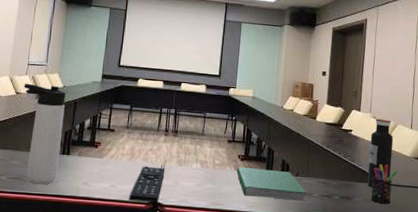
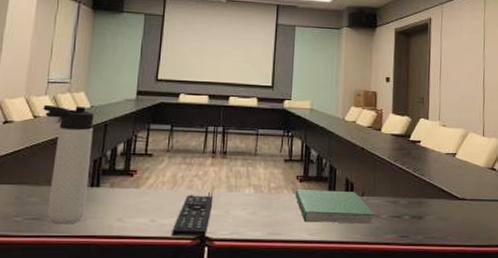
water bottle: present [367,118,394,190] -> none [439,127,465,205]
pen holder: present [370,164,398,205] -> none [443,177,472,222]

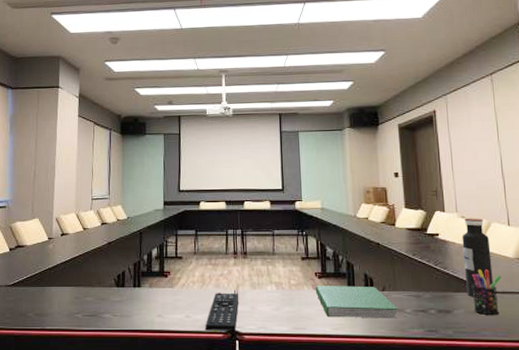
thermos bottle: present [43,104,94,224] -> none [90,218,131,320]
water bottle: none [439,127,465,205] -> present [462,218,494,298]
pen holder: none [443,177,472,222] -> present [471,270,502,316]

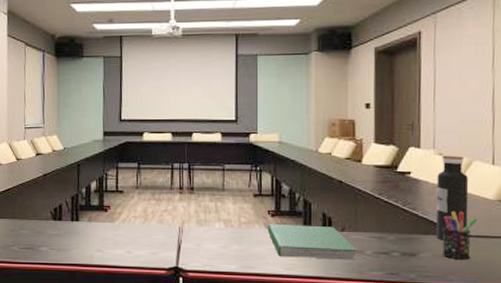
remote control: present [205,293,239,331] -> none [147,229,184,268]

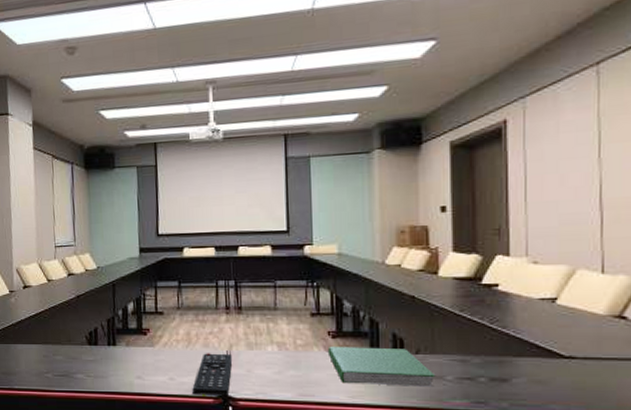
remote control: none [147,229,184,268] -> present [192,353,233,396]
water bottle: present [436,155,469,242] -> none [531,263,573,365]
pen holder: present [441,212,478,260] -> none [540,329,585,387]

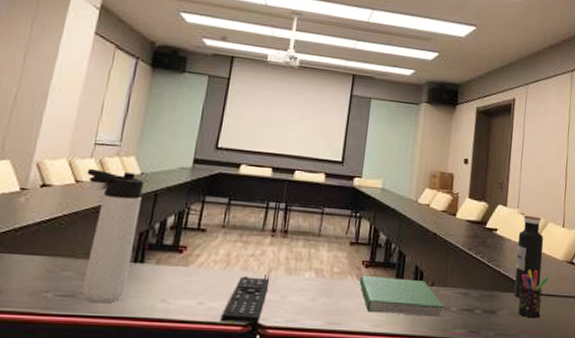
thermos bottle: none [54,268,106,381] -> present [81,168,144,304]
water bottle: none [531,263,573,365] -> present [514,215,544,301]
pen holder: none [540,329,585,387] -> present [517,270,549,319]

